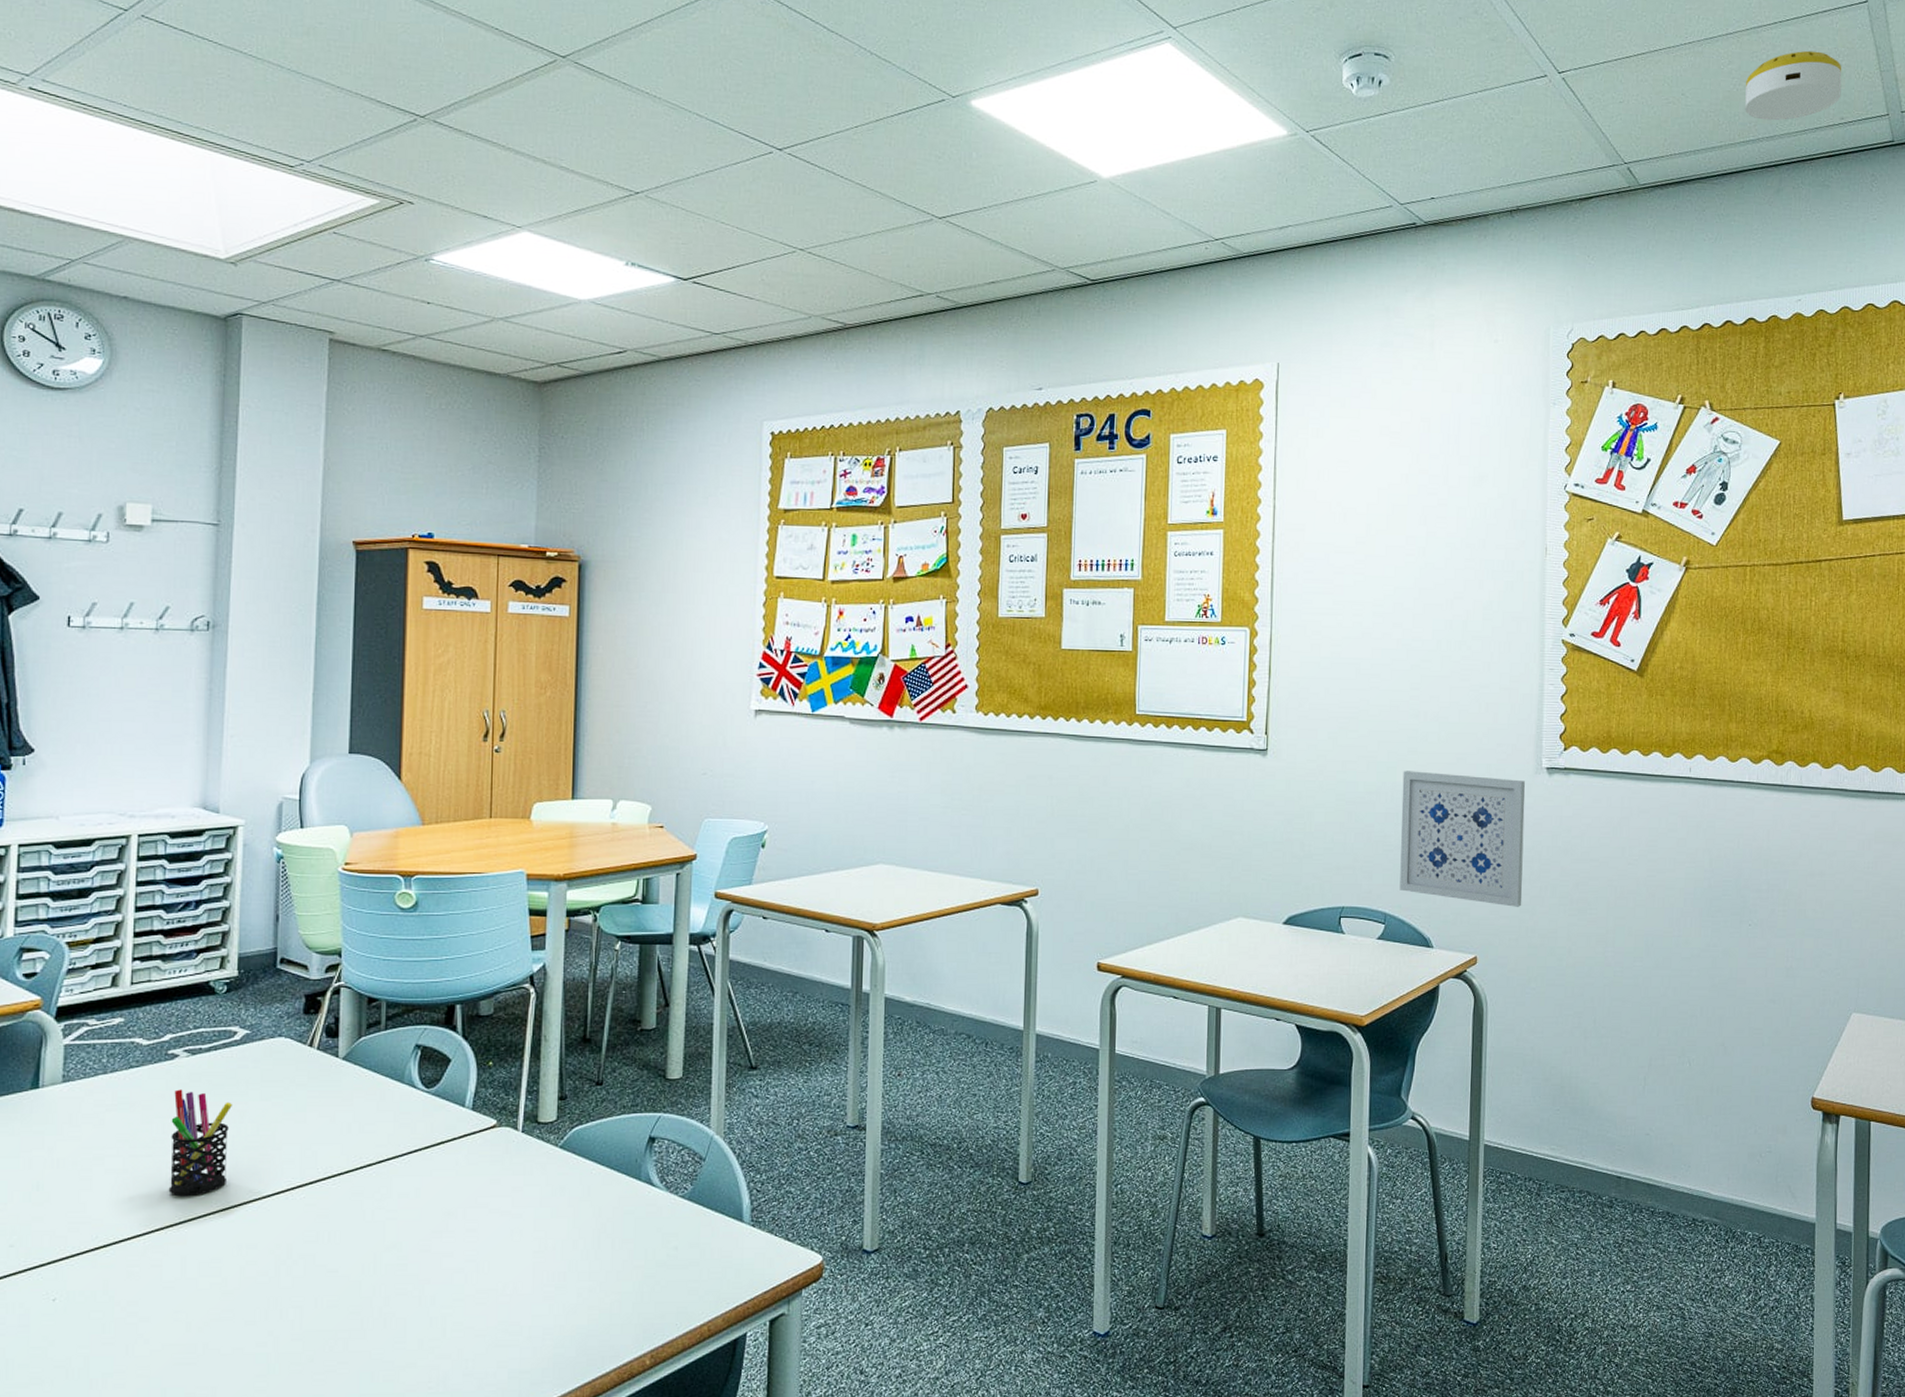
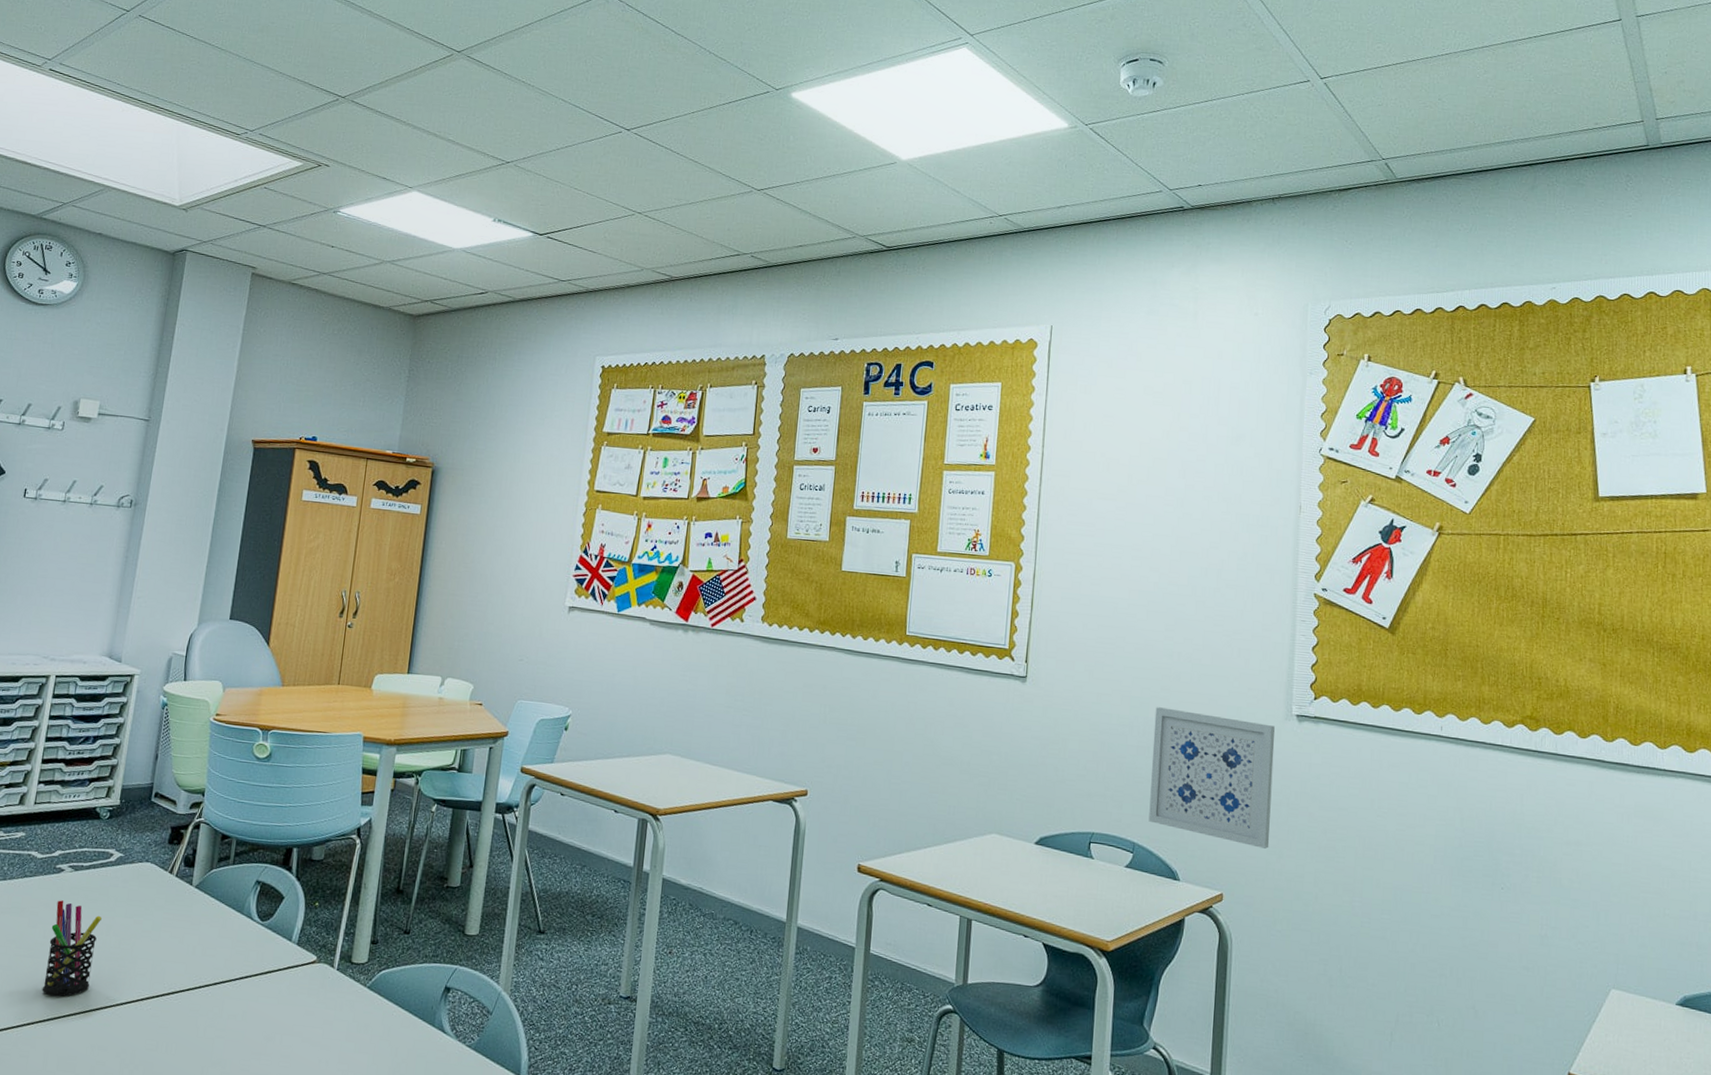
smoke detector: present [1745,50,1842,121] -> none [1500,62,1596,125]

